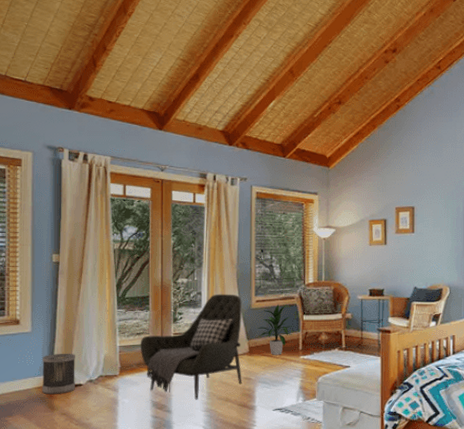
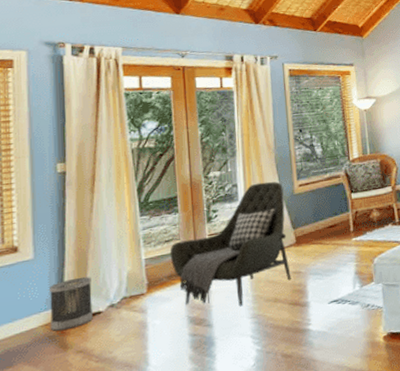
indoor plant: present [257,304,293,355] -> none [303,184,343,242]

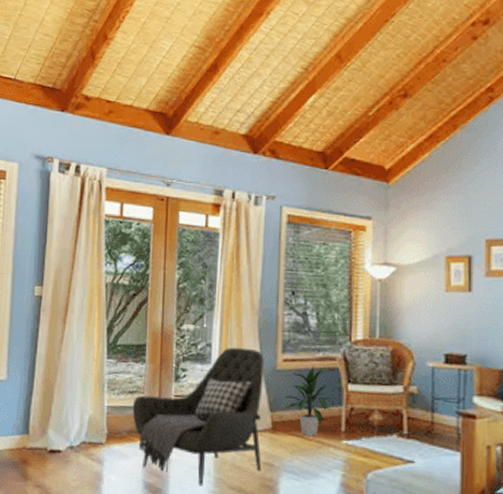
wastebasket: present [49,276,93,331] -> none [15,409,55,461]
indoor plant: none [303,184,343,242] -> present [284,366,333,437]

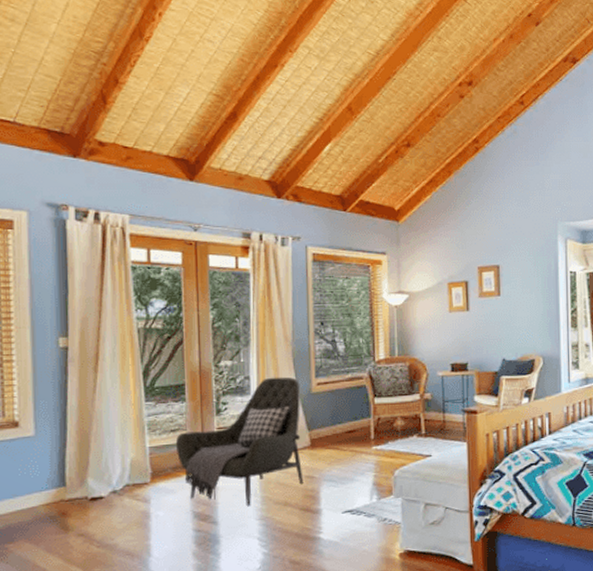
indoor plant: present [284,366,333,437] -> none [320,385,363,447]

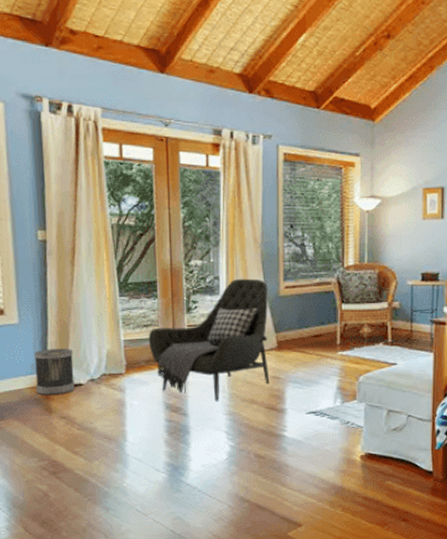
wastebasket: none [51,459,95,513] -> present [34,348,75,396]

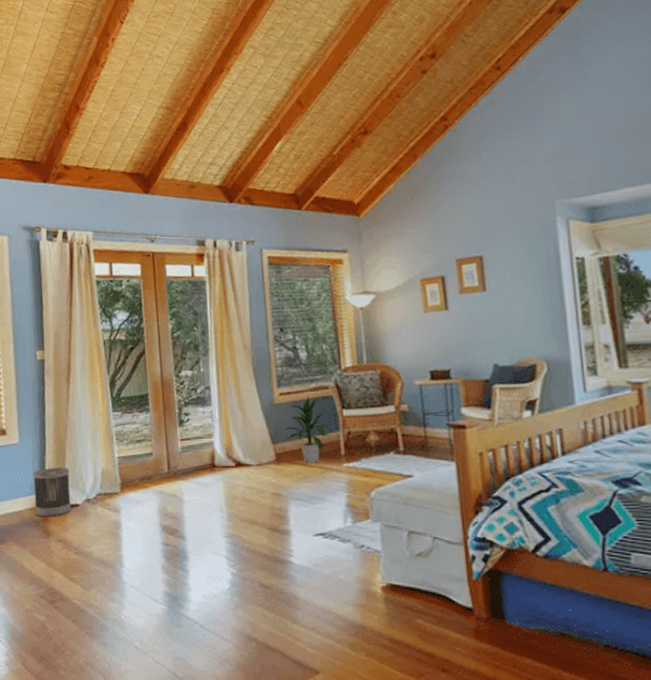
armchair: present [148,278,270,402] -> none [141,386,270,523]
indoor plant: none [287,290,330,351] -> present [284,395,332,463]

